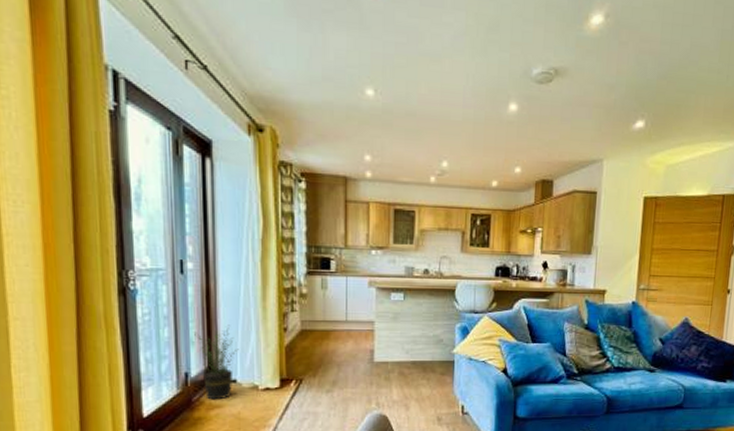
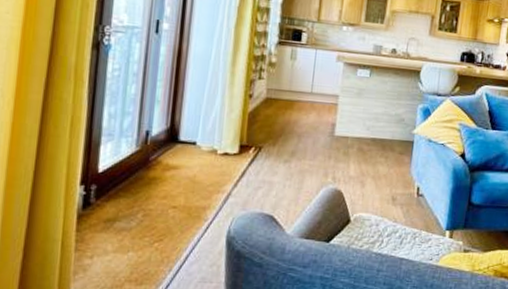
potted plant: present [194,325,239,400] -> none [160,87,203,161]

